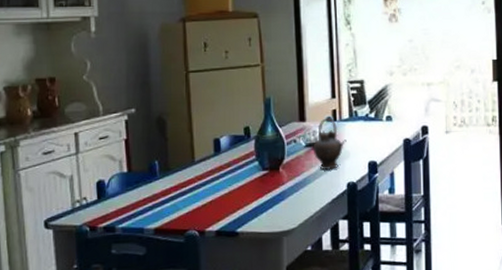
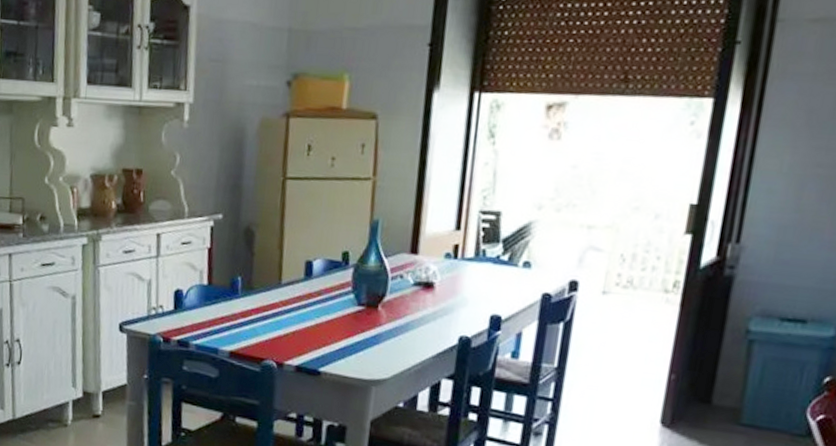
teapot: present [313,118,347,170] -> none [422,253,467,317]

